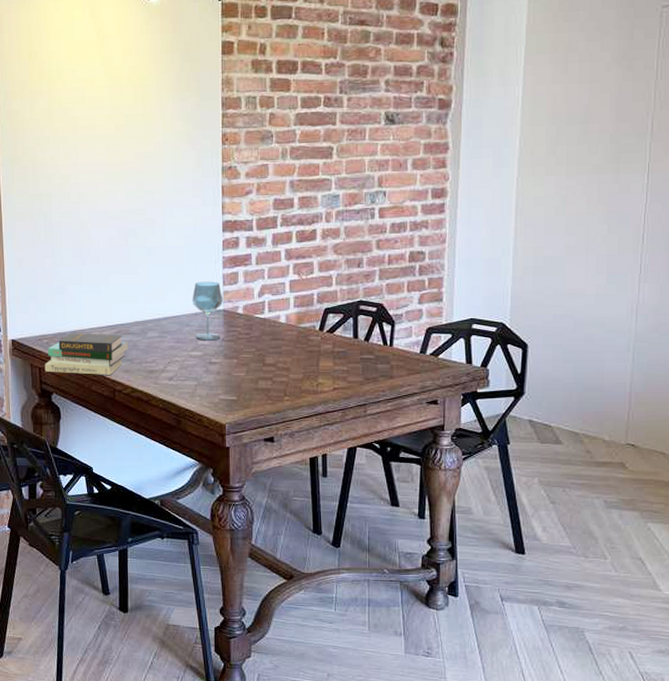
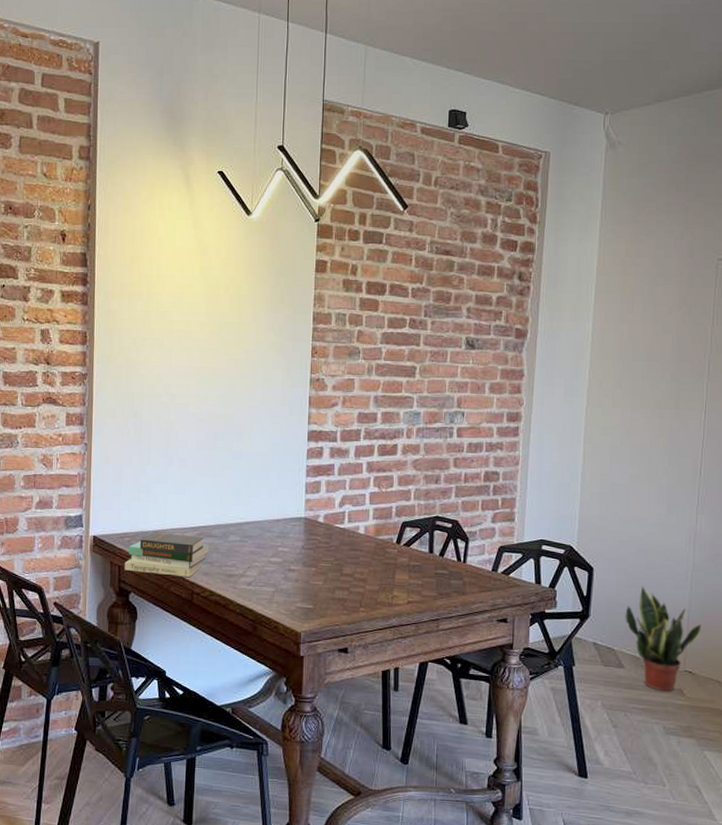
wine glass: present [191,281,224,341] -> none [274,488,305,548]
potted plant: none [562,360,645,466] -> present [625,586,701,692]

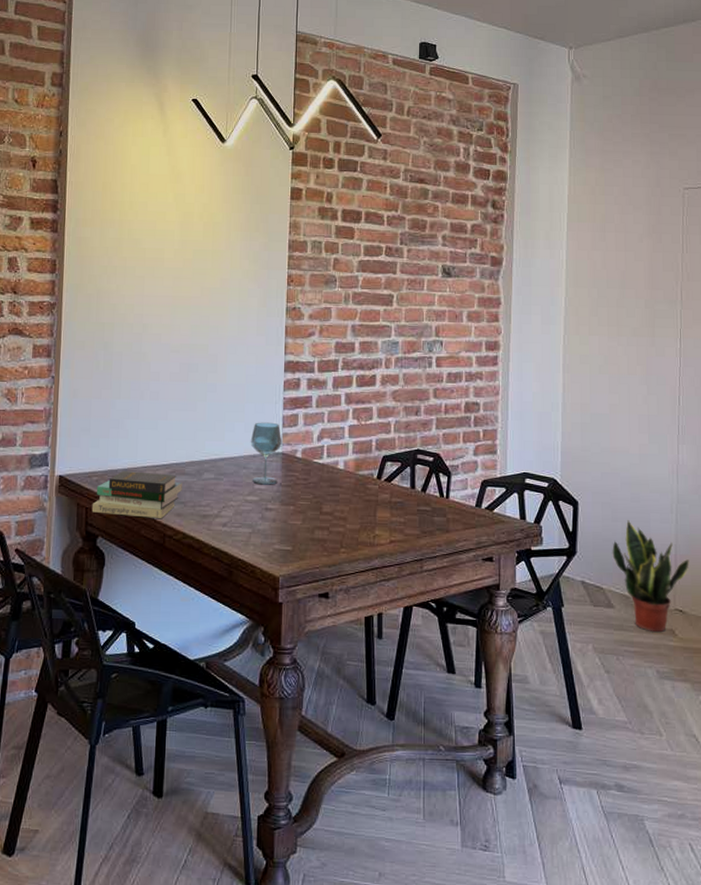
wine glass: none [274,488,305,548] -> present [250,422,283,485]

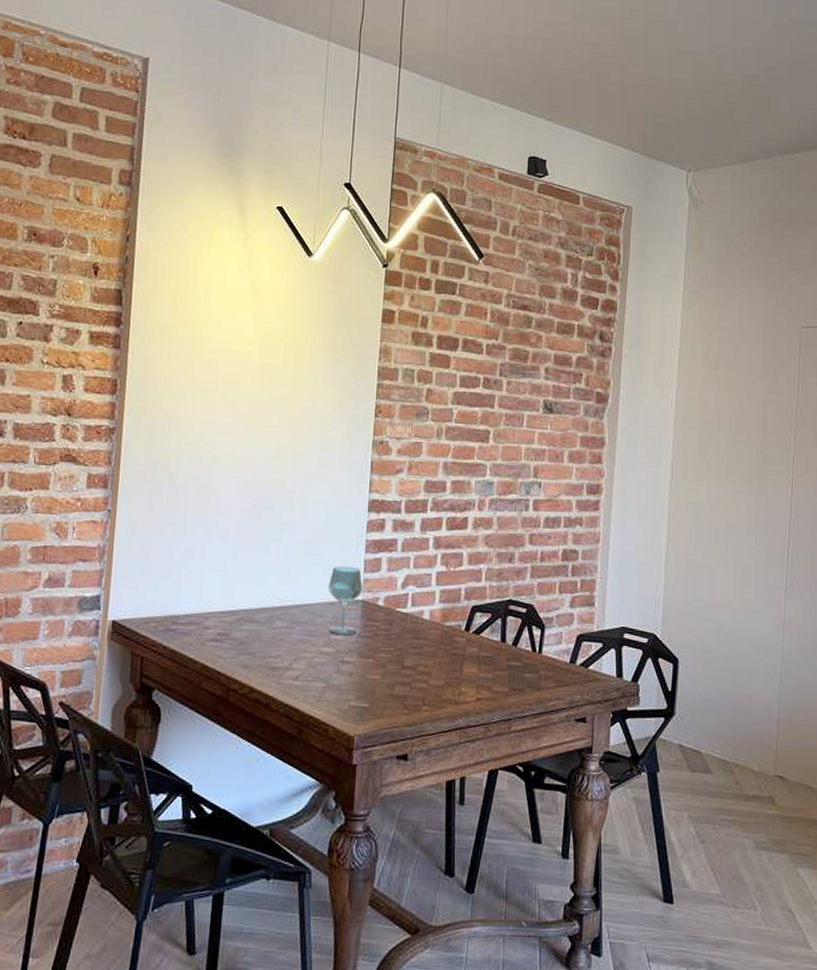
books: present [91,471,182,518] -> none [147,617,251,670]
potted plant: present [612,520,689,633] -> none [712,680,792,801]

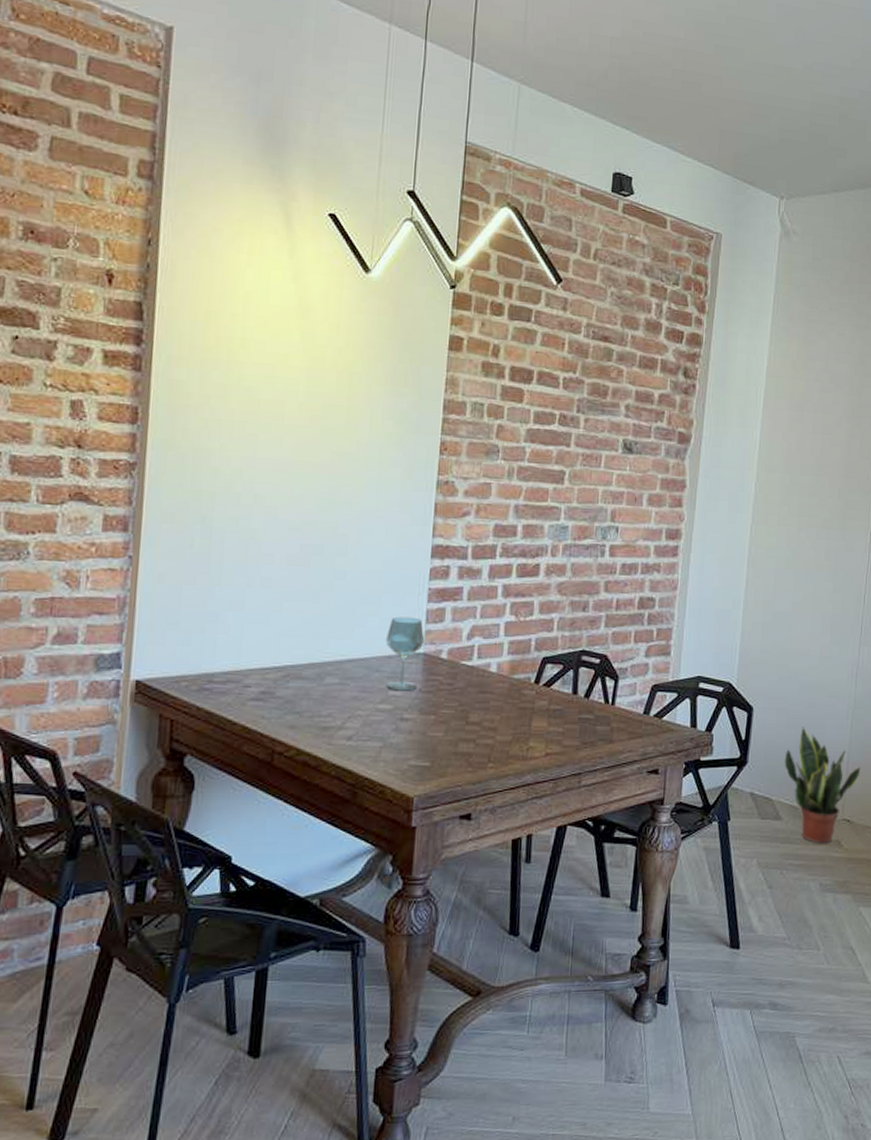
potted plant: none [712,680,792,801] -> present [784,727,861,844]

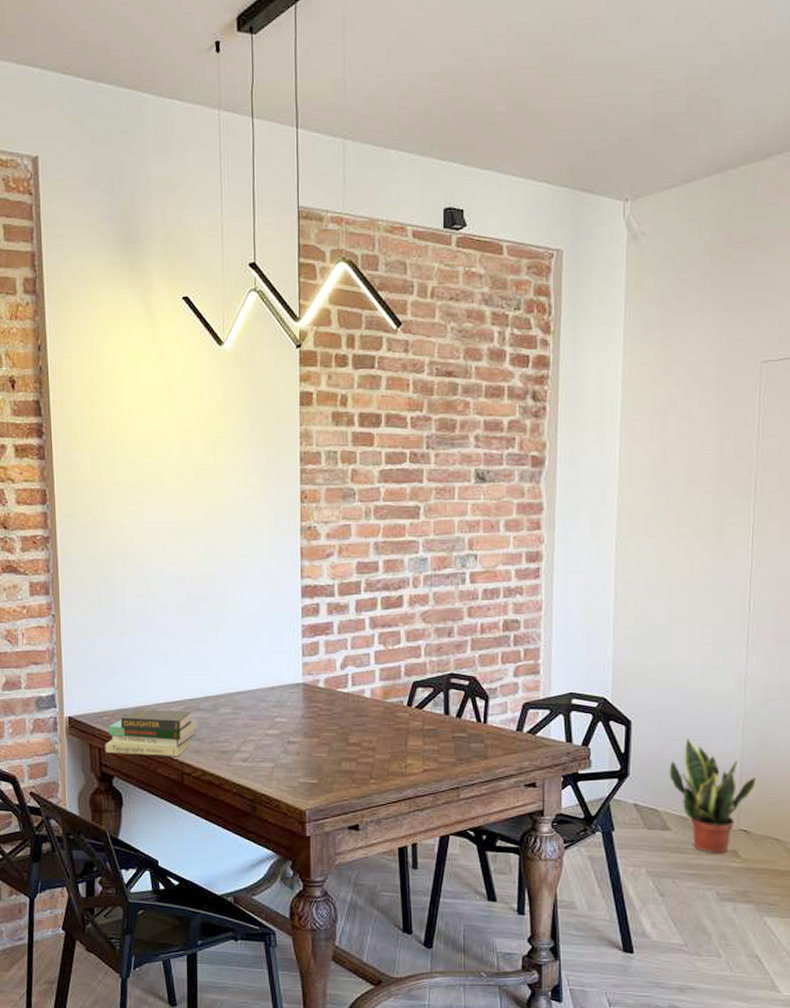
books: none [178,675,298,732] -> present [105,709,198,756]
wine glass: present [385,617,425,691] -> none [268,652,303,718]

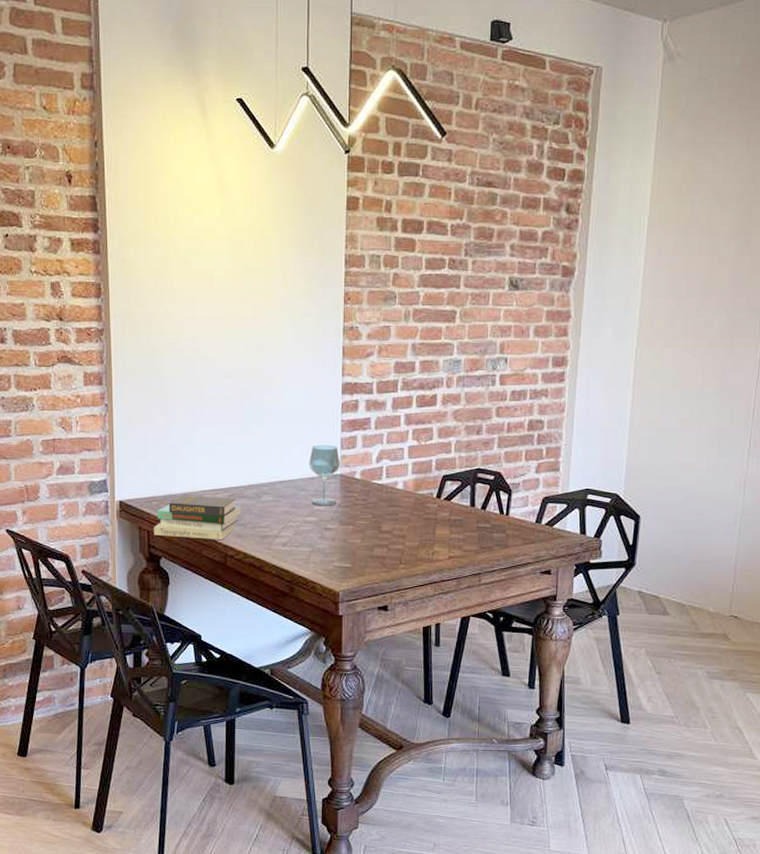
wine glass: none [268,652,303,718] -> present [308,445,341,506]
potted plant: present [669,738,756,854] -> none [671,533,749,637]

